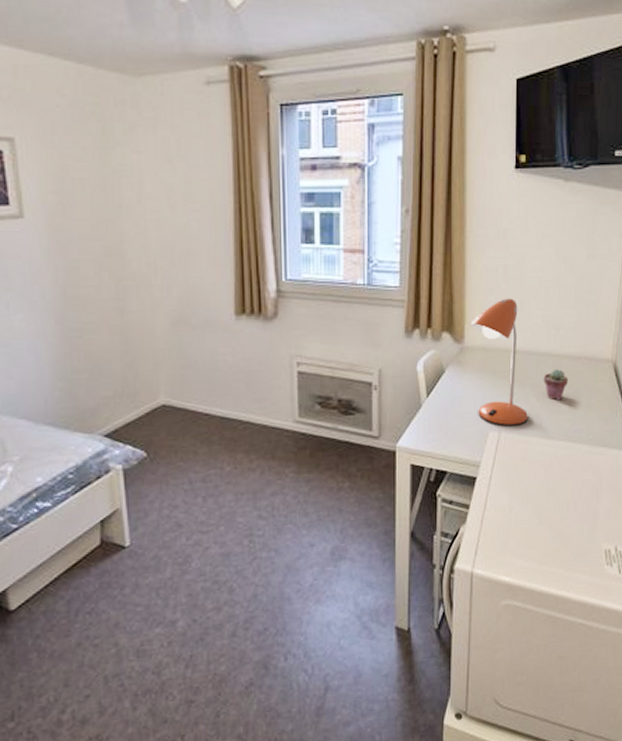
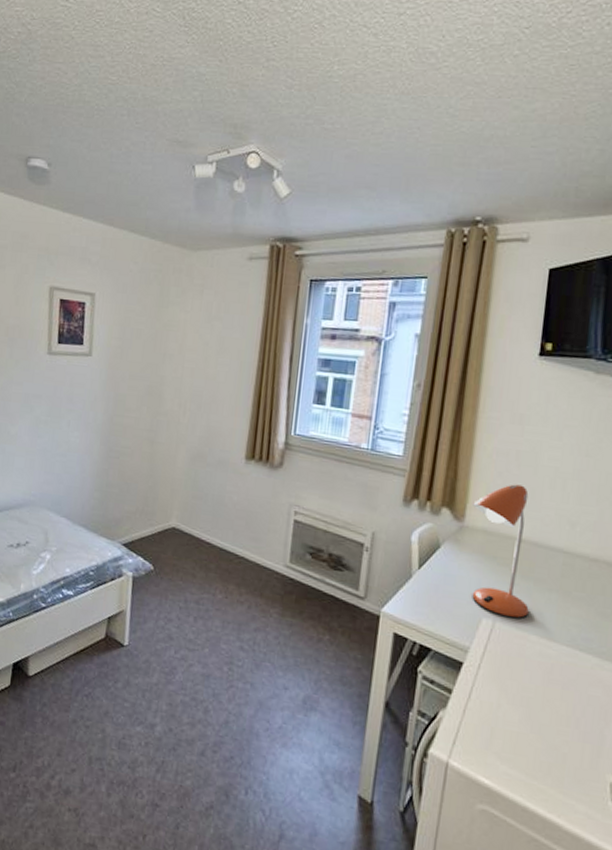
potted succulent: present [543,369,569,401] -> none [550,567,582,602]

